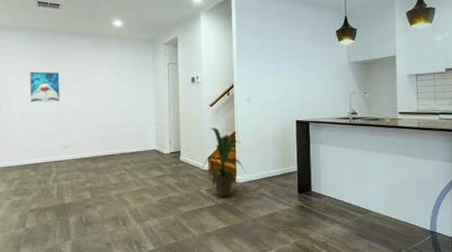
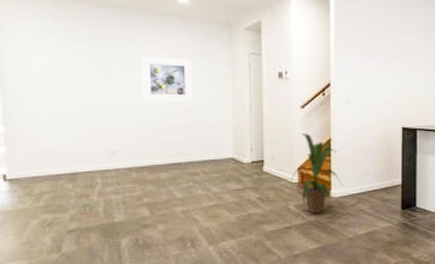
wall art: present [30,71,60,103] -> none [61,55,105,96]
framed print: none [86,69,126,105] -> present [141,56,194,101]

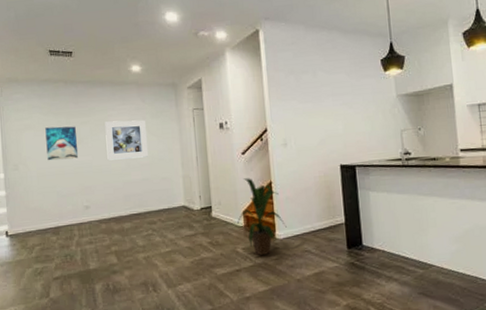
wall art: none [61,55,105,96] -> present [45,126,79,161]

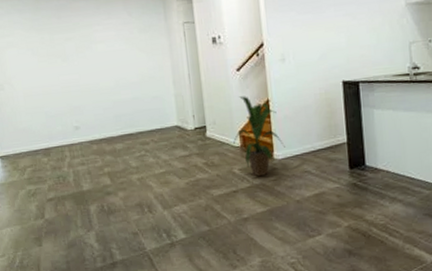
wall art: present [45,126,79,161] -> none [28,43,65,80]
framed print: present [105,120,149,161] -> none [90,35,139,79]

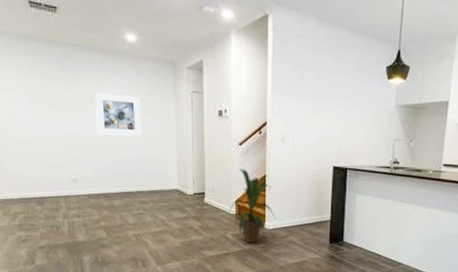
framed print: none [90,35,139,79] -> present [95,93,143,136]

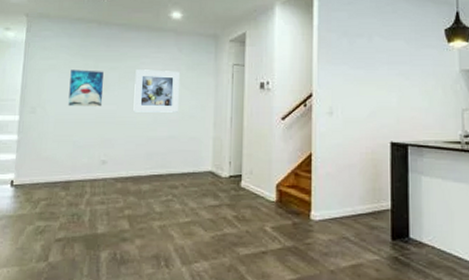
wall art: none [26,90,65,129] -> present [68,70,104,107]
house plant: present [229,169,276,243] -> none [269,147,324,238]

